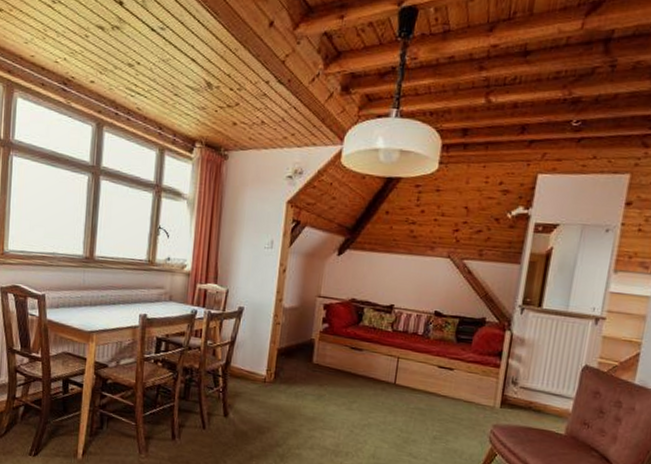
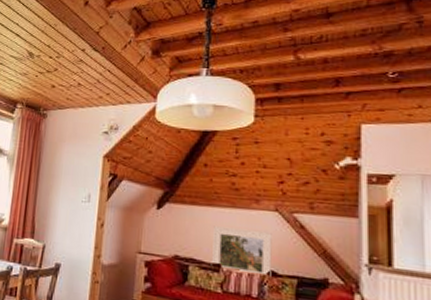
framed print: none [386,271,442,317] -> present [212,226,272,276]

